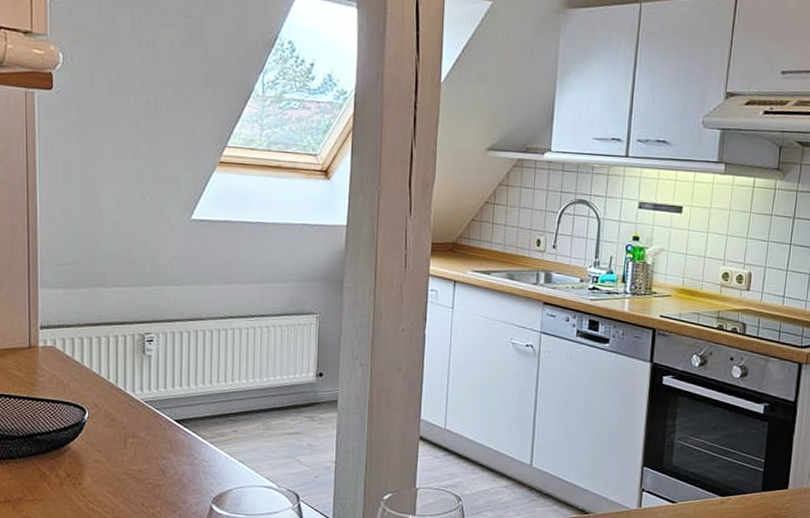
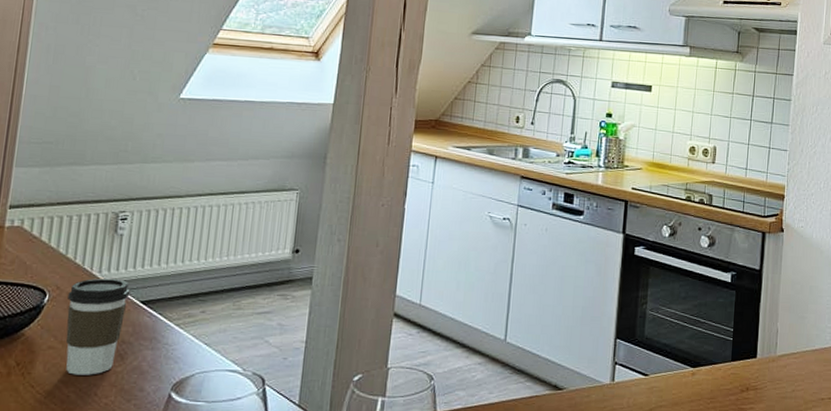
coffee cup: none [106,397,164,487] -> present [65,278,130,375]

